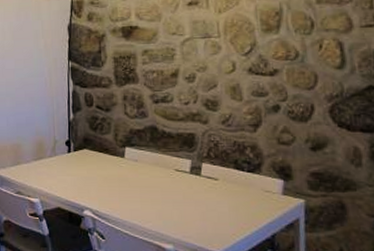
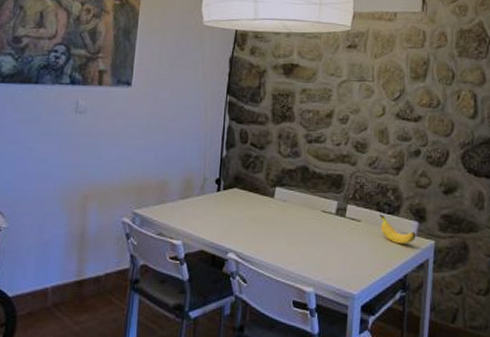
banana: none [238,173,282,203] -> present [379,214,416,244]

